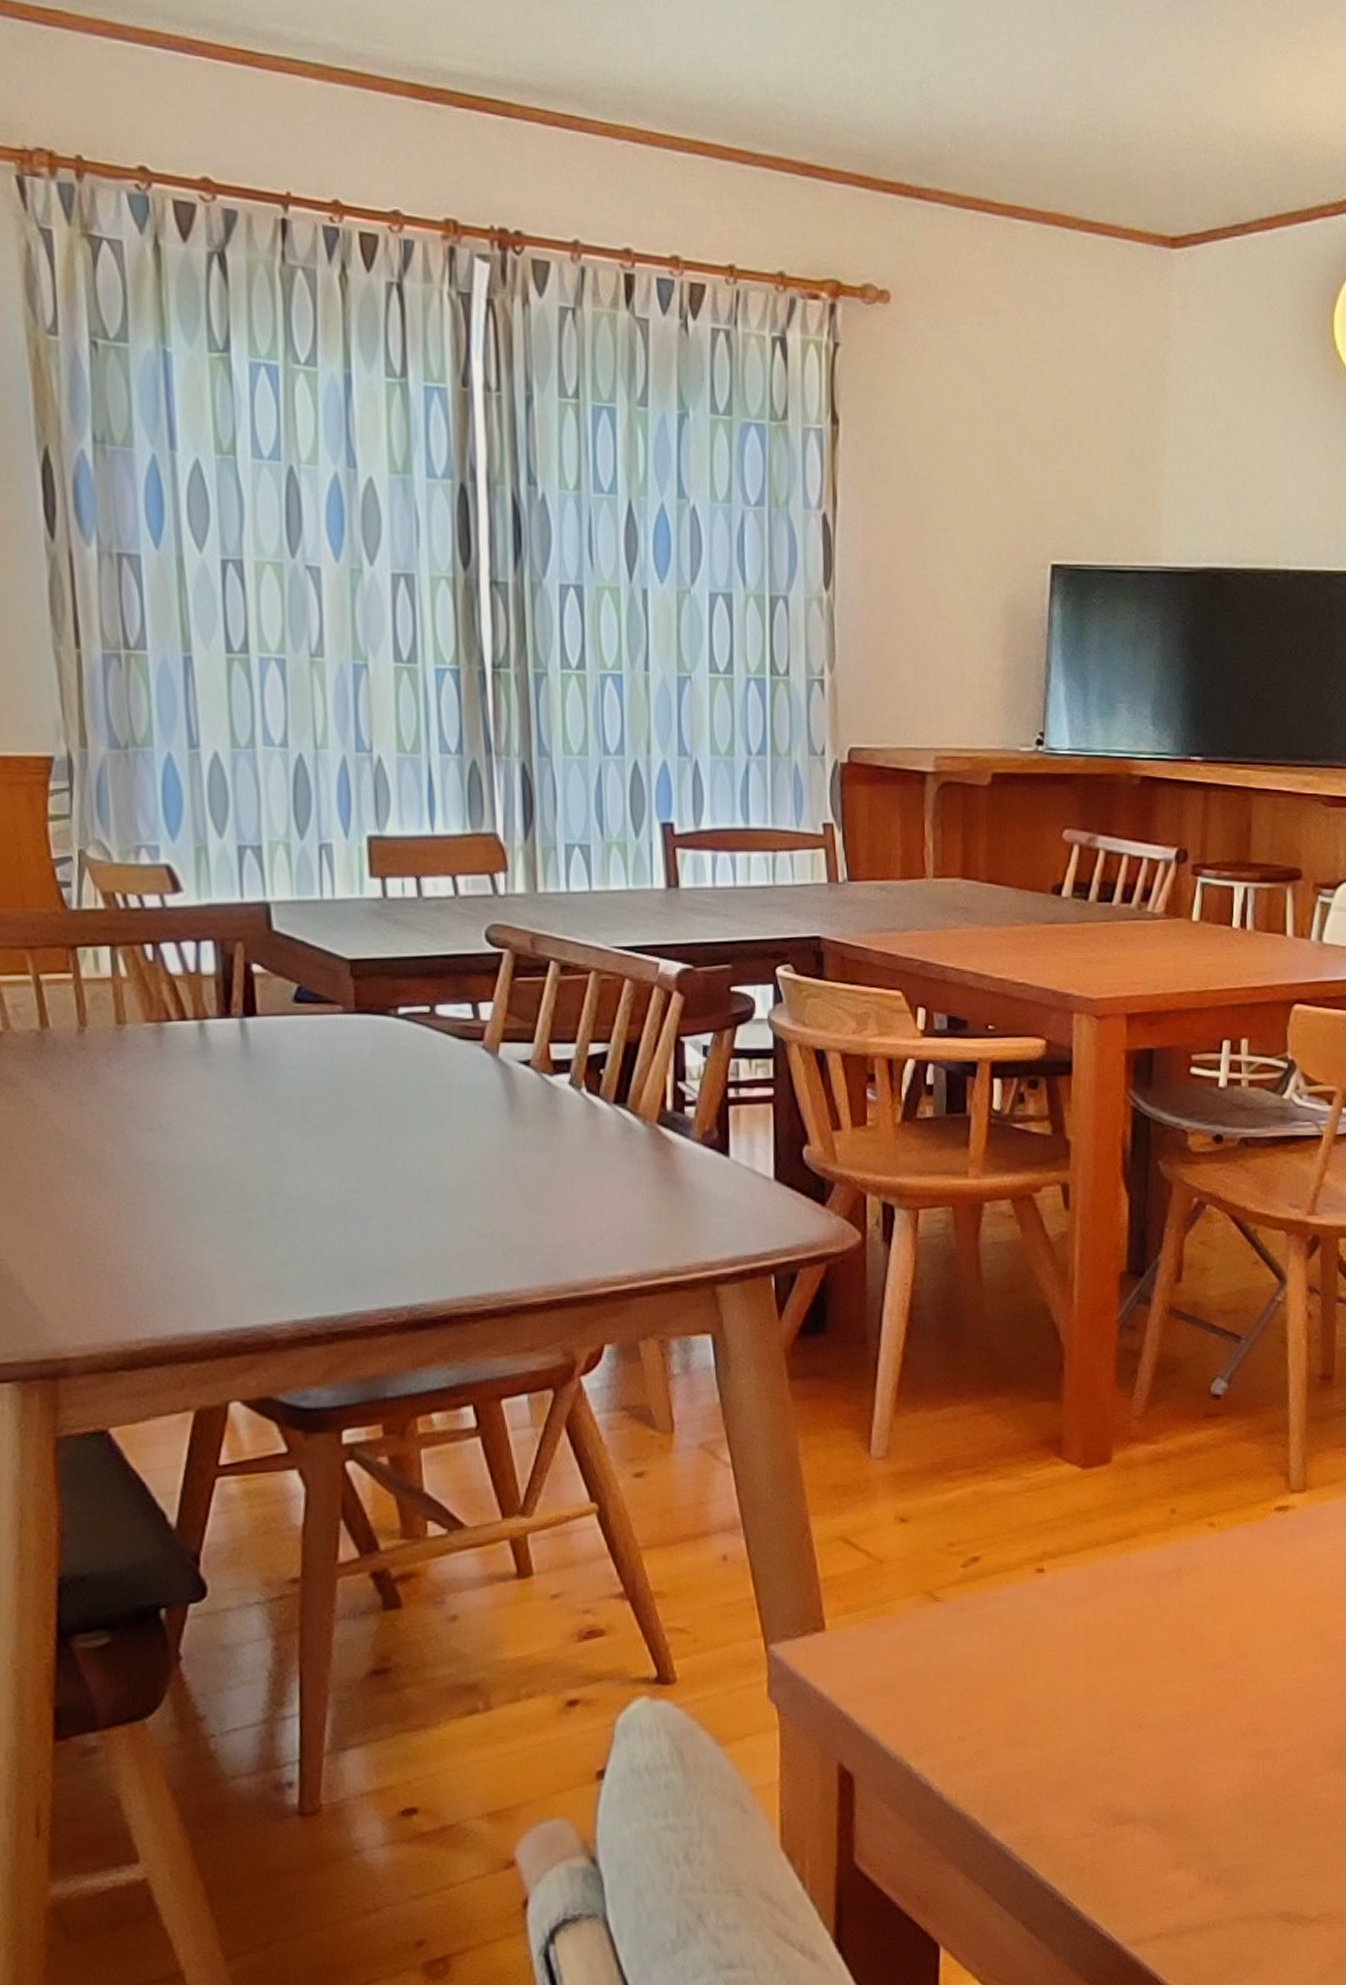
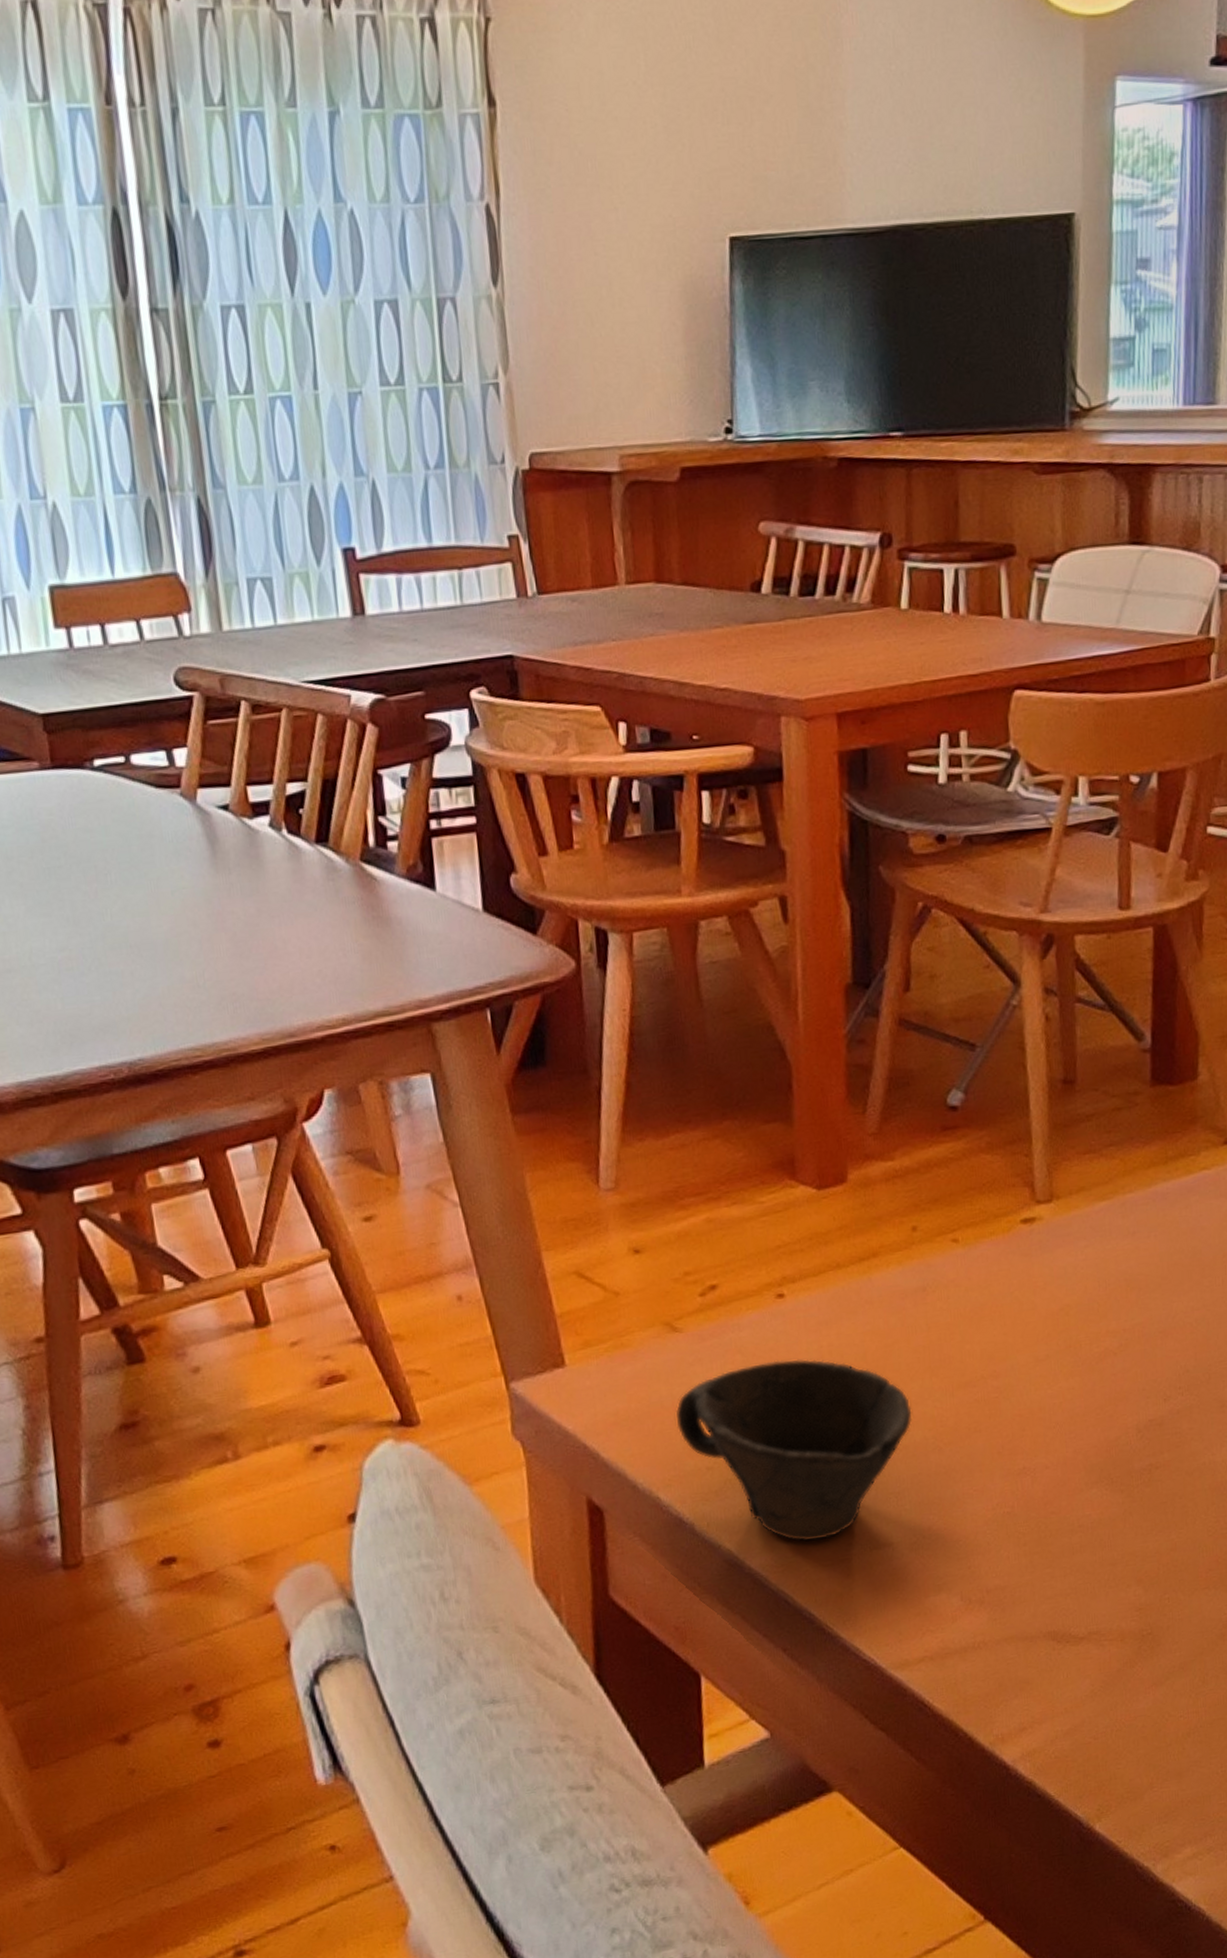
cup: none [931,1633,1161,1815] -> present [675,1359,913,1542]

